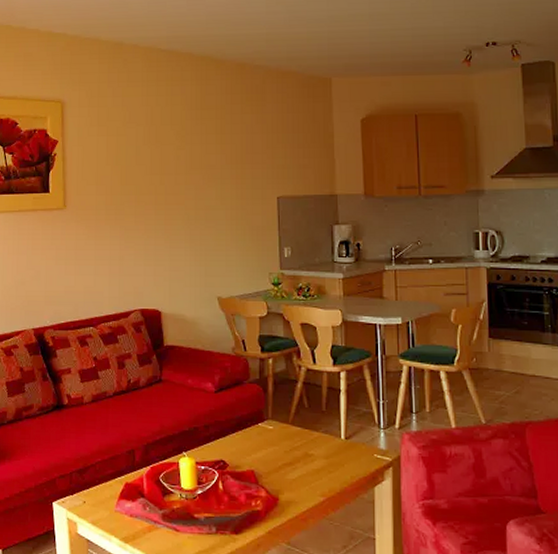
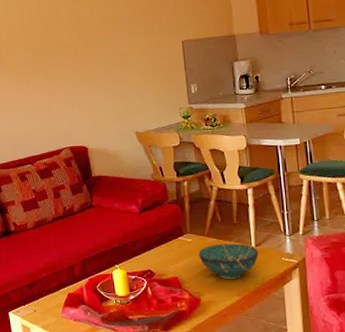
decorative bowl: none [280,433,348,476] -> present [198,243,259,279]

